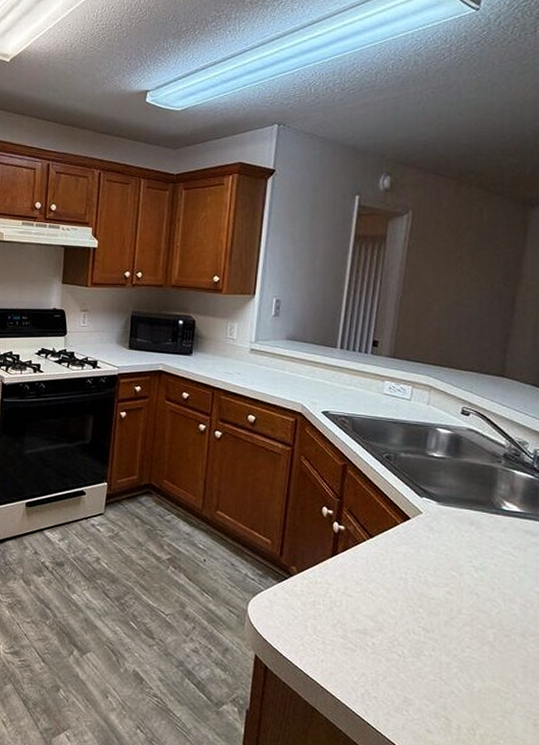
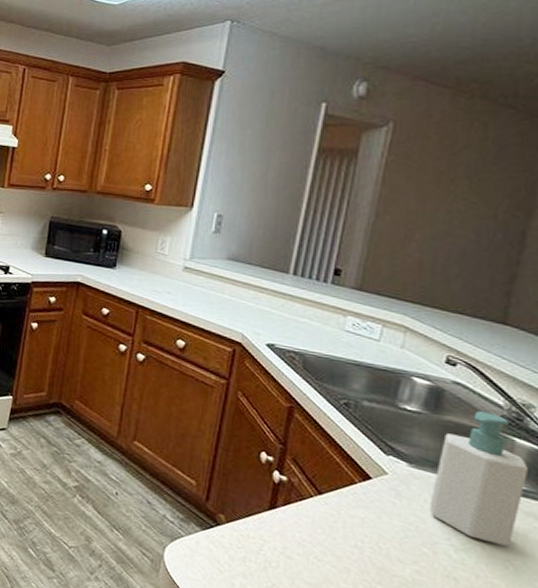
soap bottle: none [456,451,525,561] -> present [430,411,528,546]

